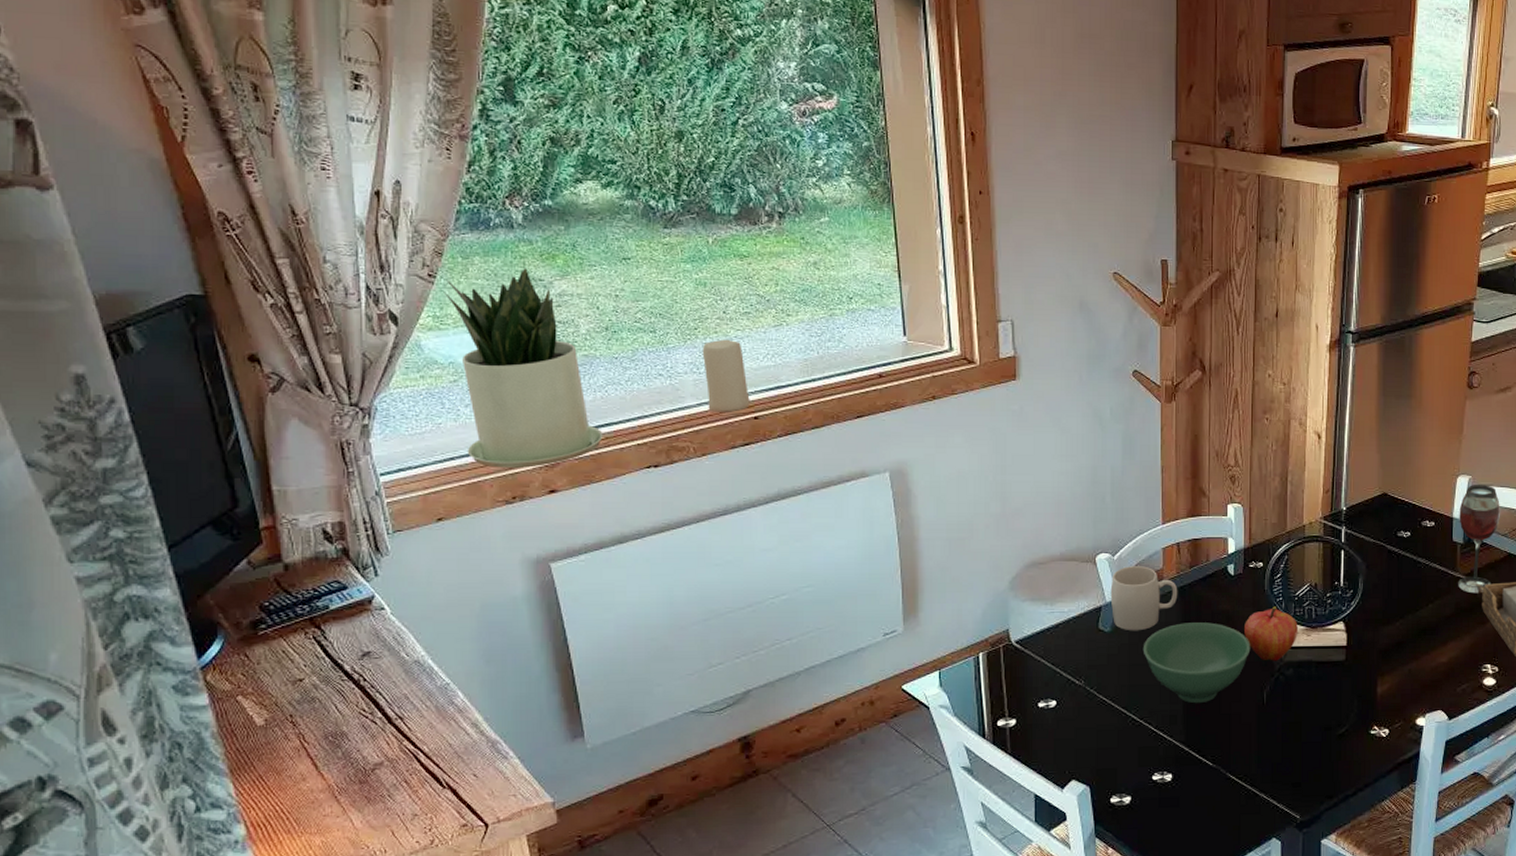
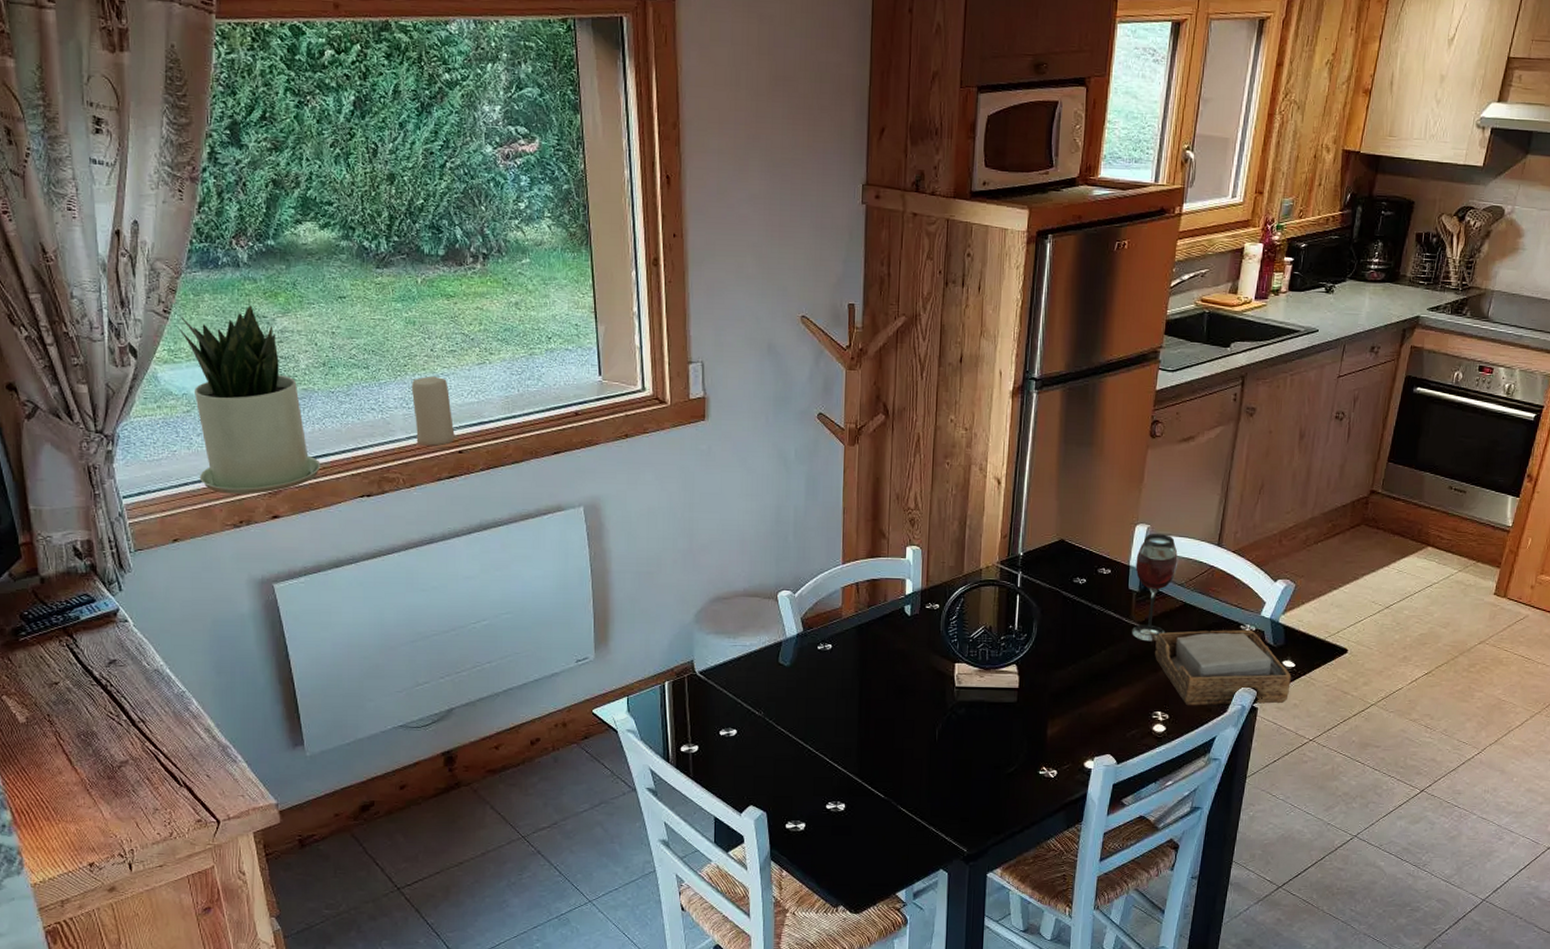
mug: present [1110,566,1178,631] -> none [790,604,856,667]
bowl: present [1143,622,1251,704] -> none [820,660,925,738]
fruit: present [1244,606,1298,661] -> none [919,647,971,700]

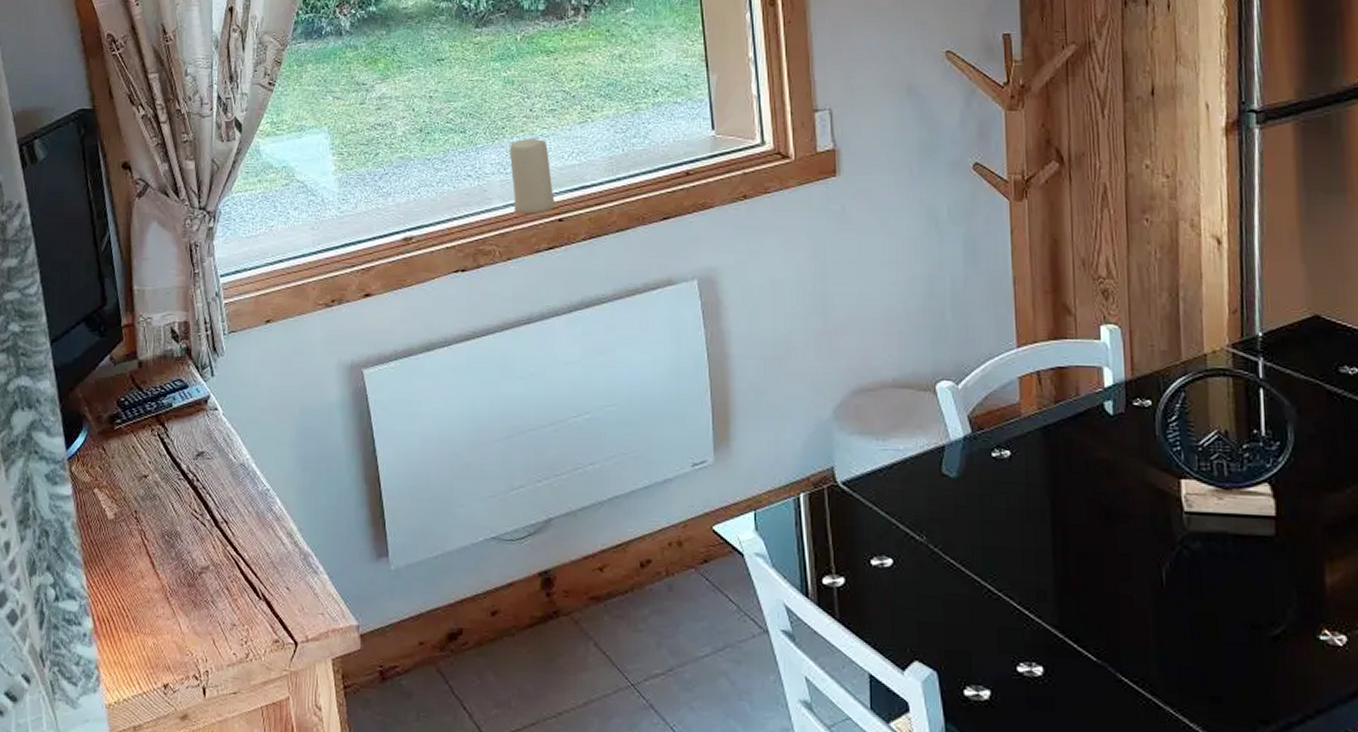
planter: present [177,305,321,494] -> none [280,73,415,271]

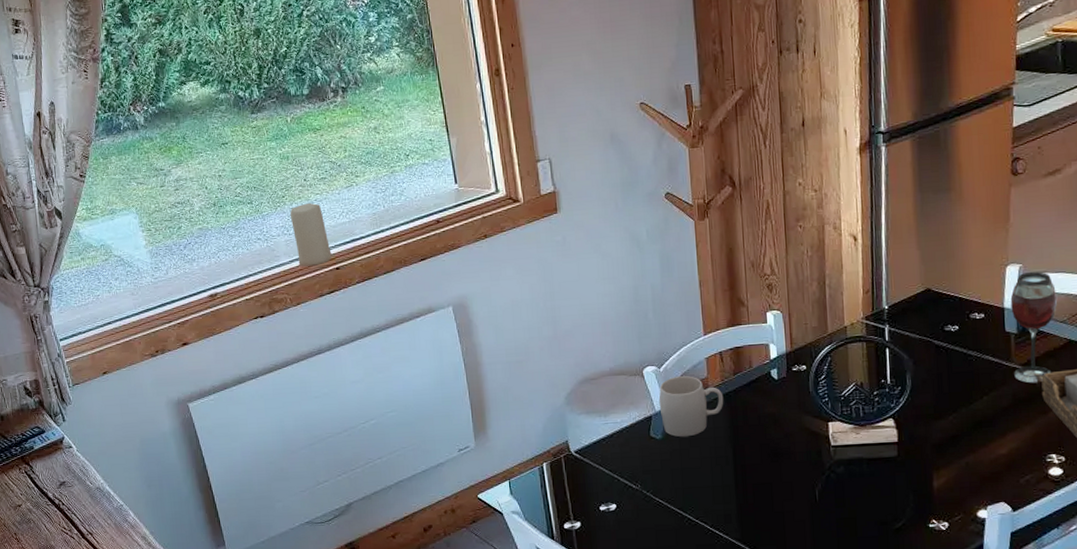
mug: none [955,398,1041,479] -> present [658,376,724,437]

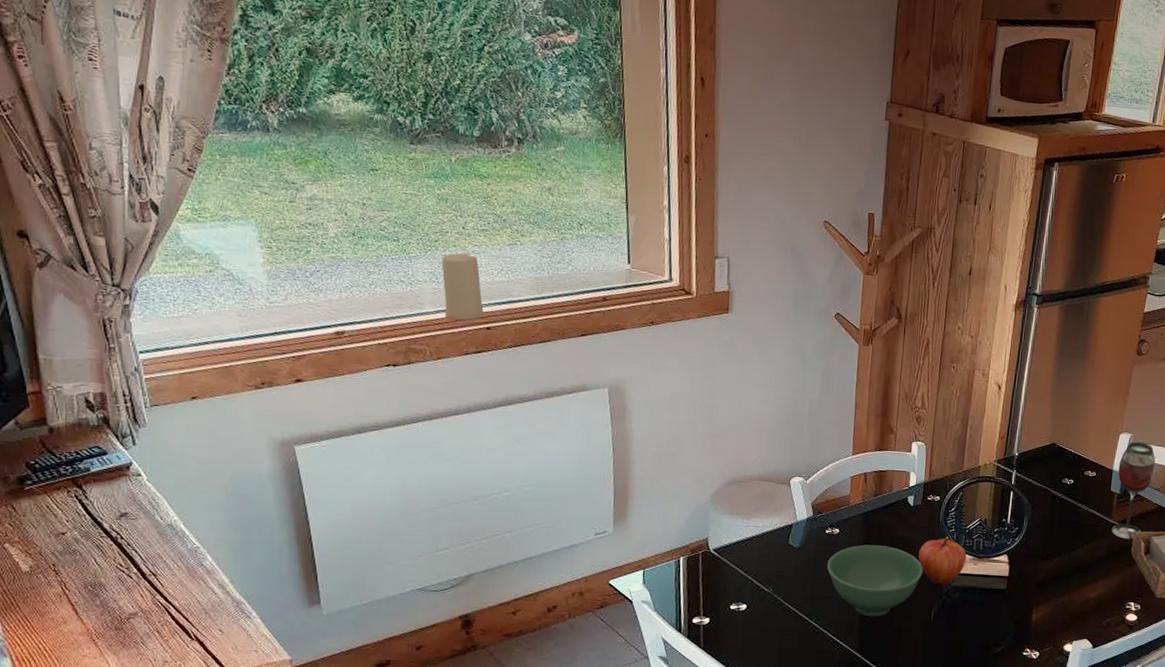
mug: present [658,376,724,437] -> none [801,490,862,549]
bowl: none [693,425,800,503] -> present [827,545,923,617]
fruit: none [792,407,846,460] -> present [918,536,967,585]

